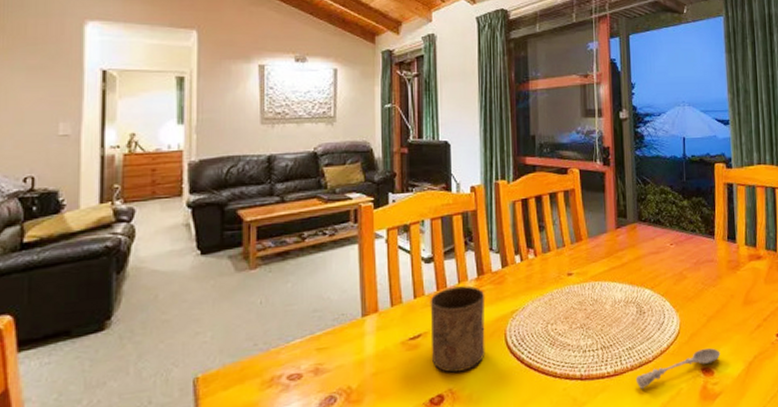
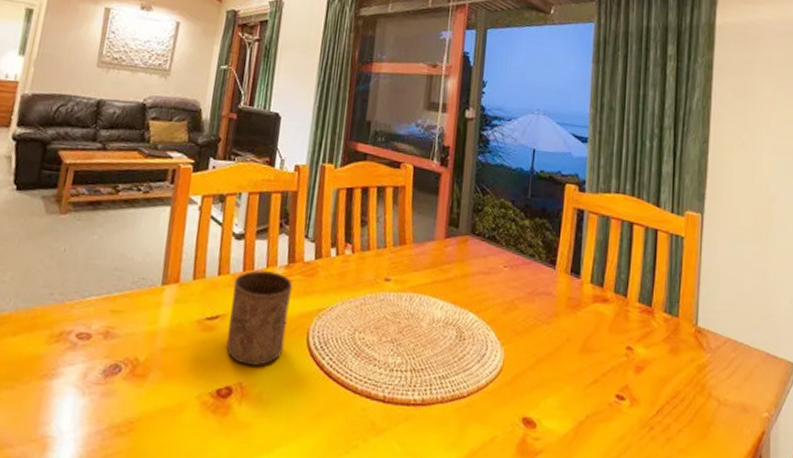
soupspoon: present [635,348,721,389] -> none [444,395,547,427]

